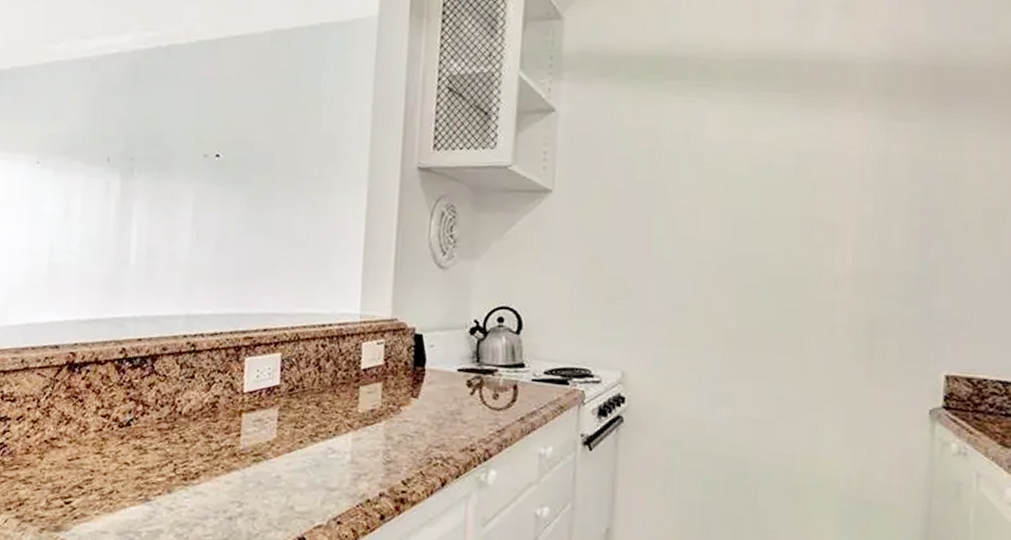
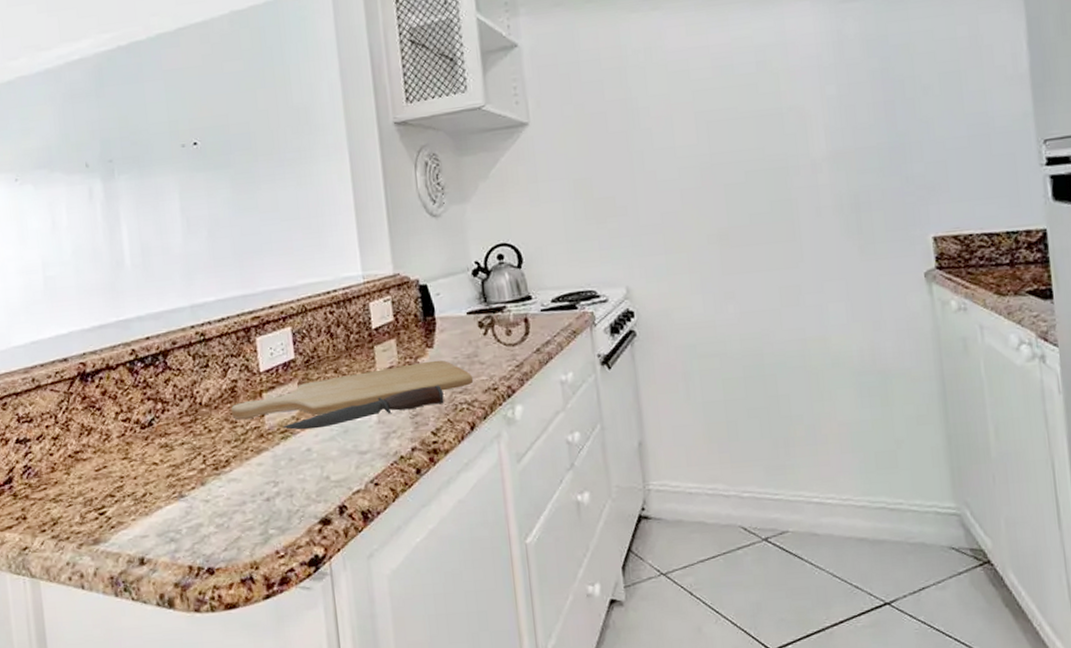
chopping board: none [209,410,452,445] -> present [231,360,473,420]
knife: none [256,435,421,458] -> present [283,385,444,430]

